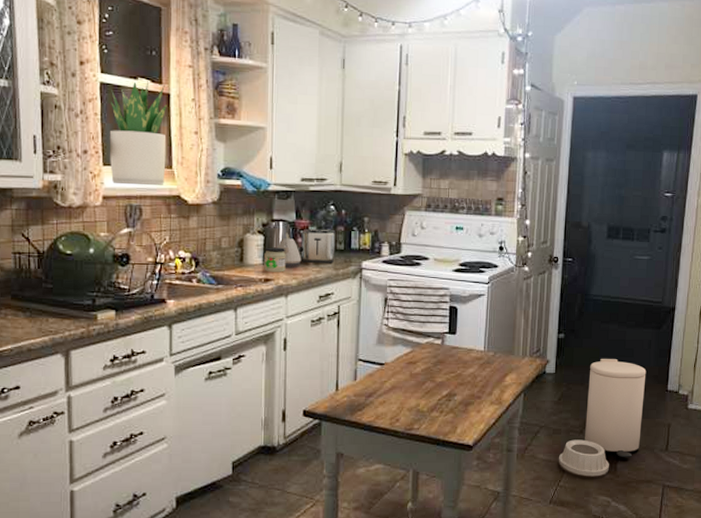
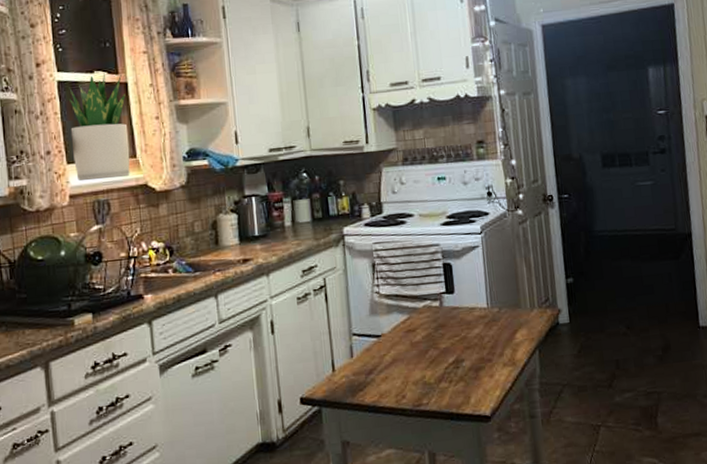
jar: present [264,247,286,272] -> none [239,224,264,252]
kettle: present [277,224,302,269] -> none [252,198,279,246]
toaster: present [298,228,336,265] -> none [274,197,314,238]
pet bowl: present [558,439,609,479] -> none [589,394,649,439]
pedal bin: present [585,358,647,458] -> none [607,298,680,411]

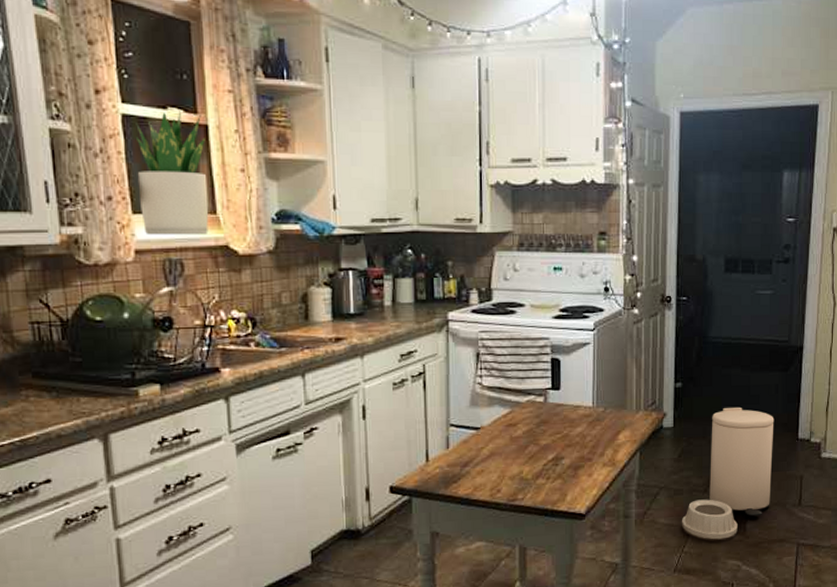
pet bowl: none [589,394,649,439] -> present [681,499,738,542]
pedal bin: none [607,298,680,411] -> present [710,407,774,517]

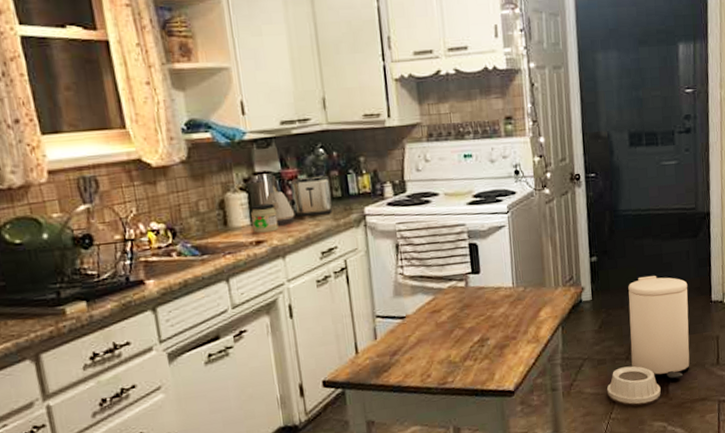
planter: present [136,110,209,235] -> none [36,28,120,155]
jar: none [333,301,360,330] -> present [250,203,279,233]
kettle: none [347,273,377,325] -> present [264,175,295,227]
toaster: none [373,277,416,318] -> present [289,175,333,218]

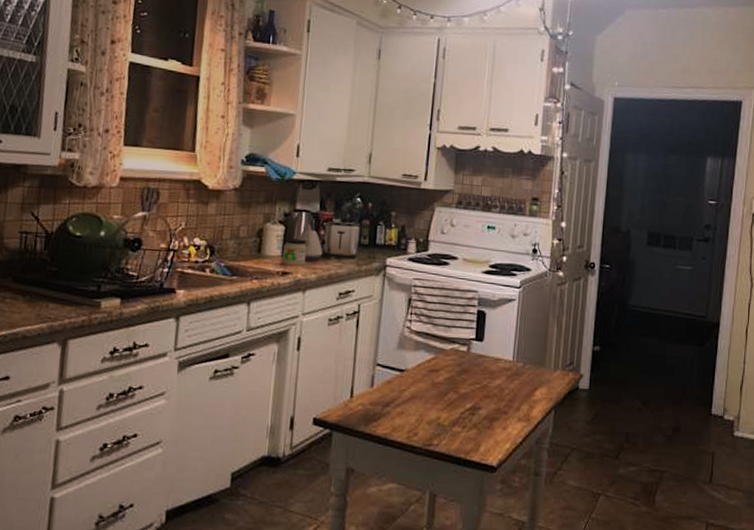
pet bowl: present [606,366,661,406] -> none [590,465,647,512]
pedal bin: present [628,275,690,379] -> none [620,375,689,490]

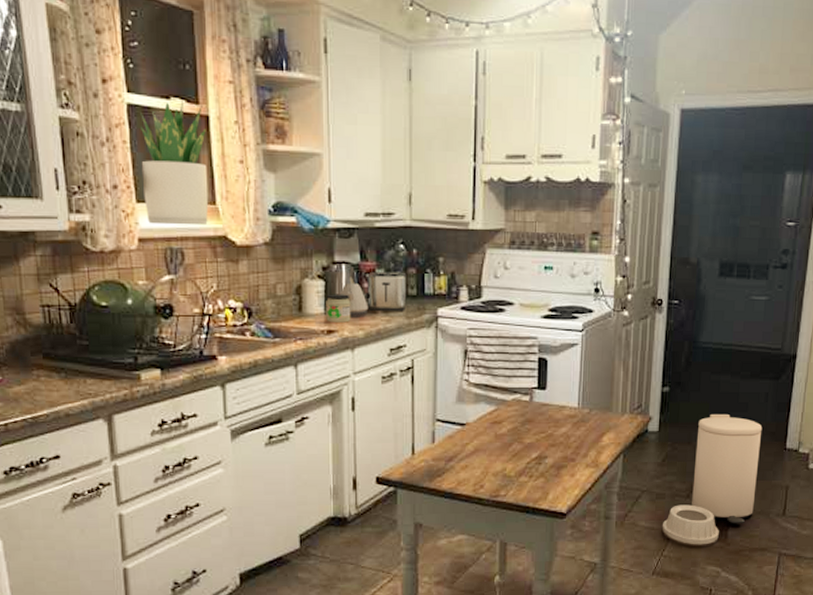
planter: none [131,63,196,170] -> present [140,101,209,226]
pet bowl: none [590,465,647,512] -> present [661,504,719,547]
pedal bin: none [620,375,689,490] -> present [692,413,763,524]

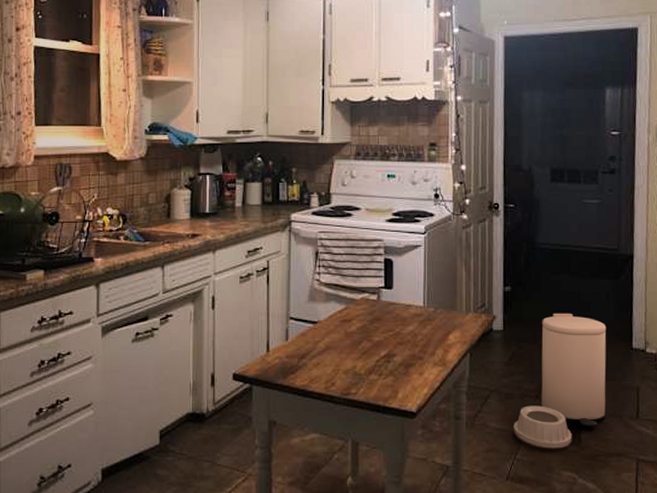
planter: present [140,101,209,226] -> none [41,43,97,144]
jar: present [326,294,351,323] -> none [191,201,213,227]
kettle: present [340,267,369,319] -> none [204,177,229,224]
toaster: present [364,271,407,313] -> none [226,181,263,218]

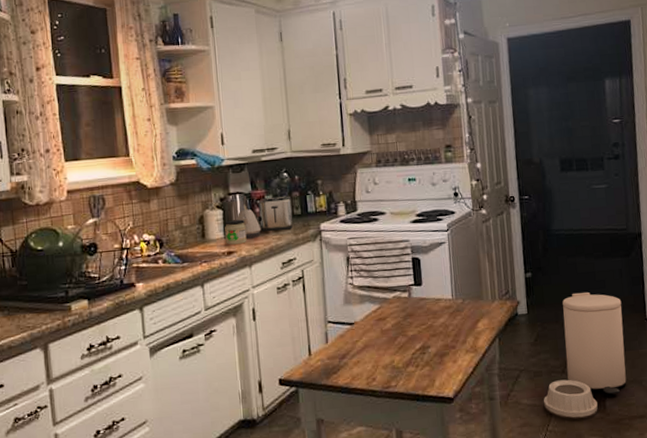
jar: none [191,201,213,227] -> present [224,219,247,245]
kettle: none [204,177,229,224] -> present [236,196,261,240]
toaster: none [226,181,263,218] -> present [257,196,294,233]

